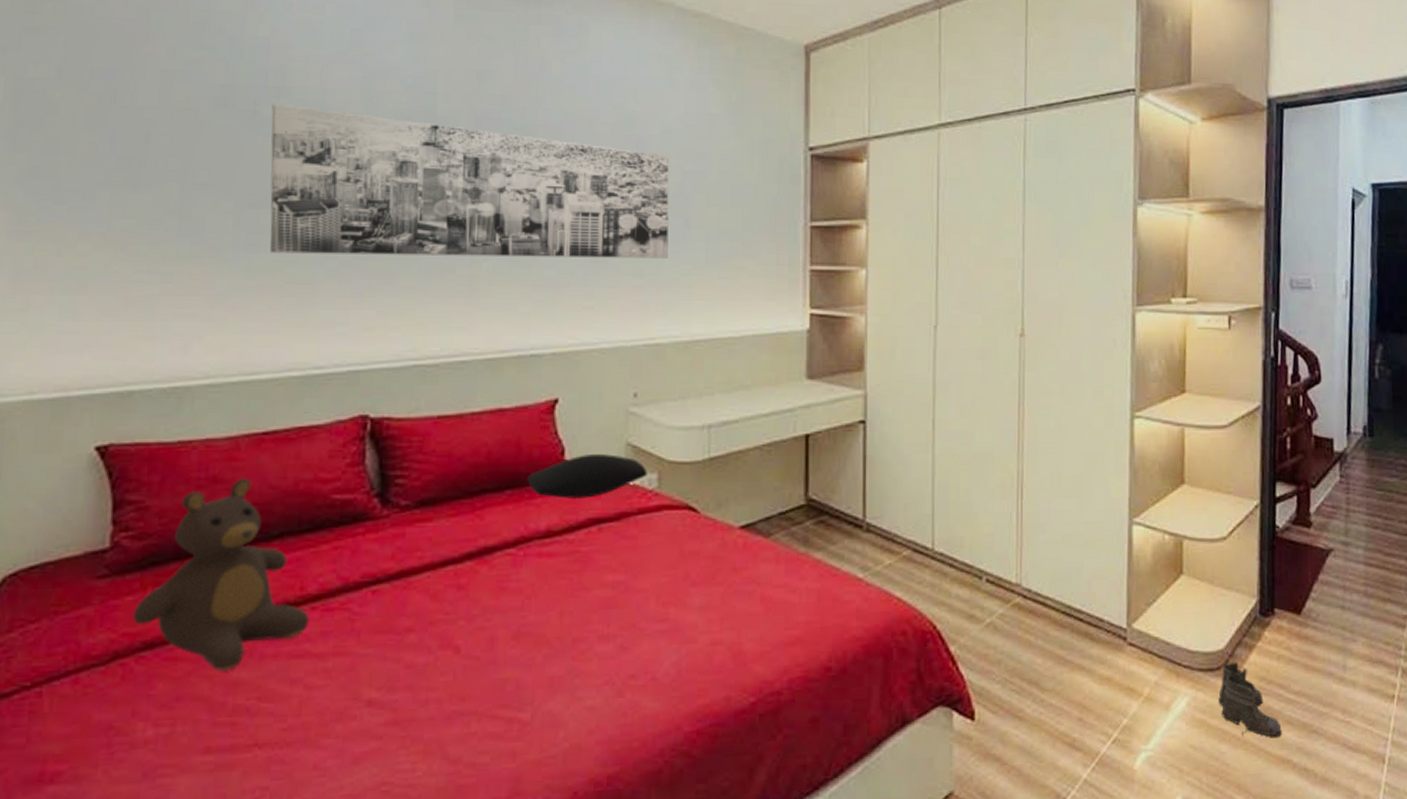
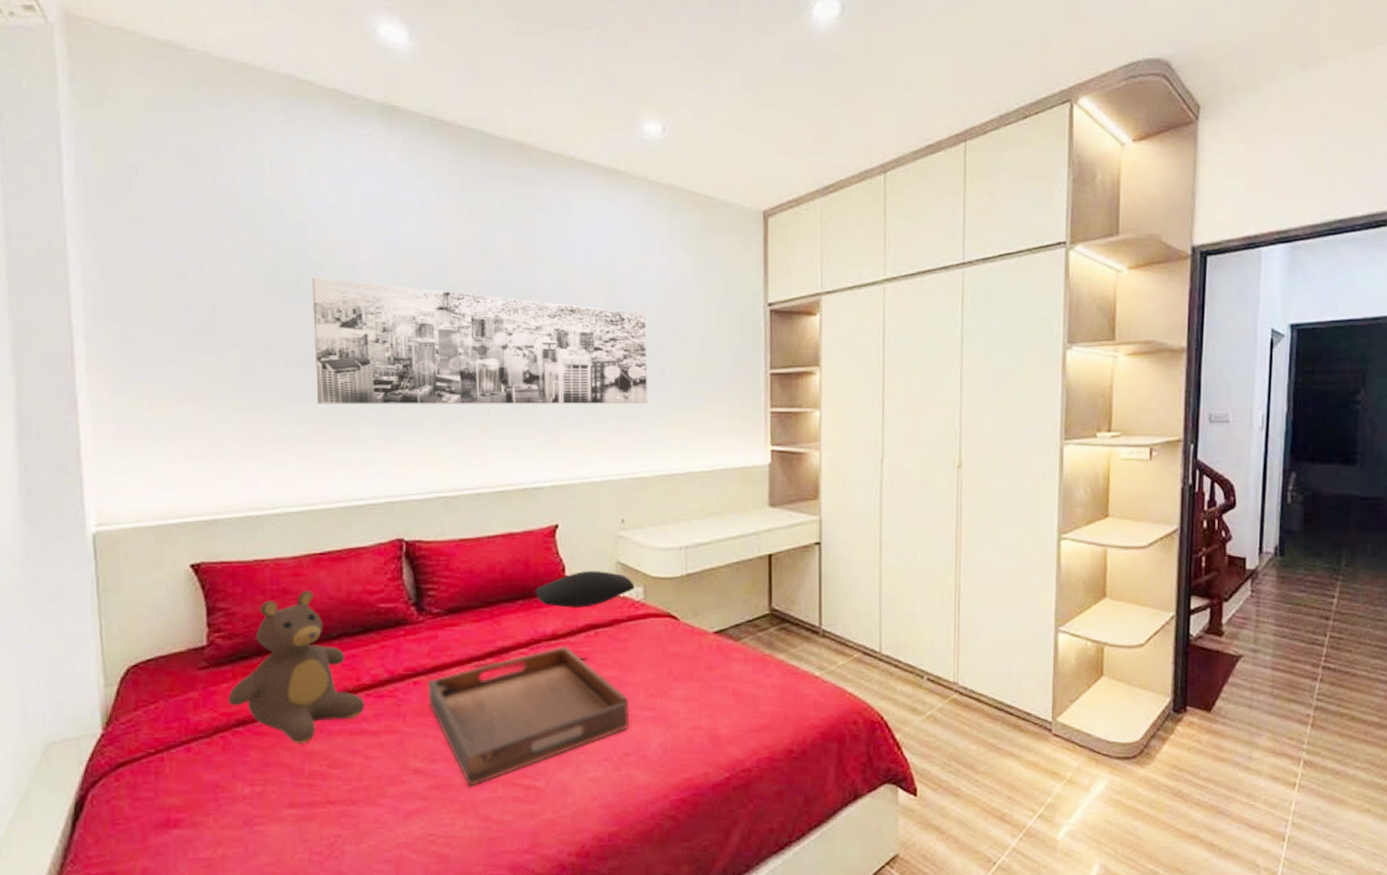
serving tray: none [388,544,637,722] -> present [426,646,630,787]
boots: present [1218,662,1282,737] -> none [1134,752,1191,816]

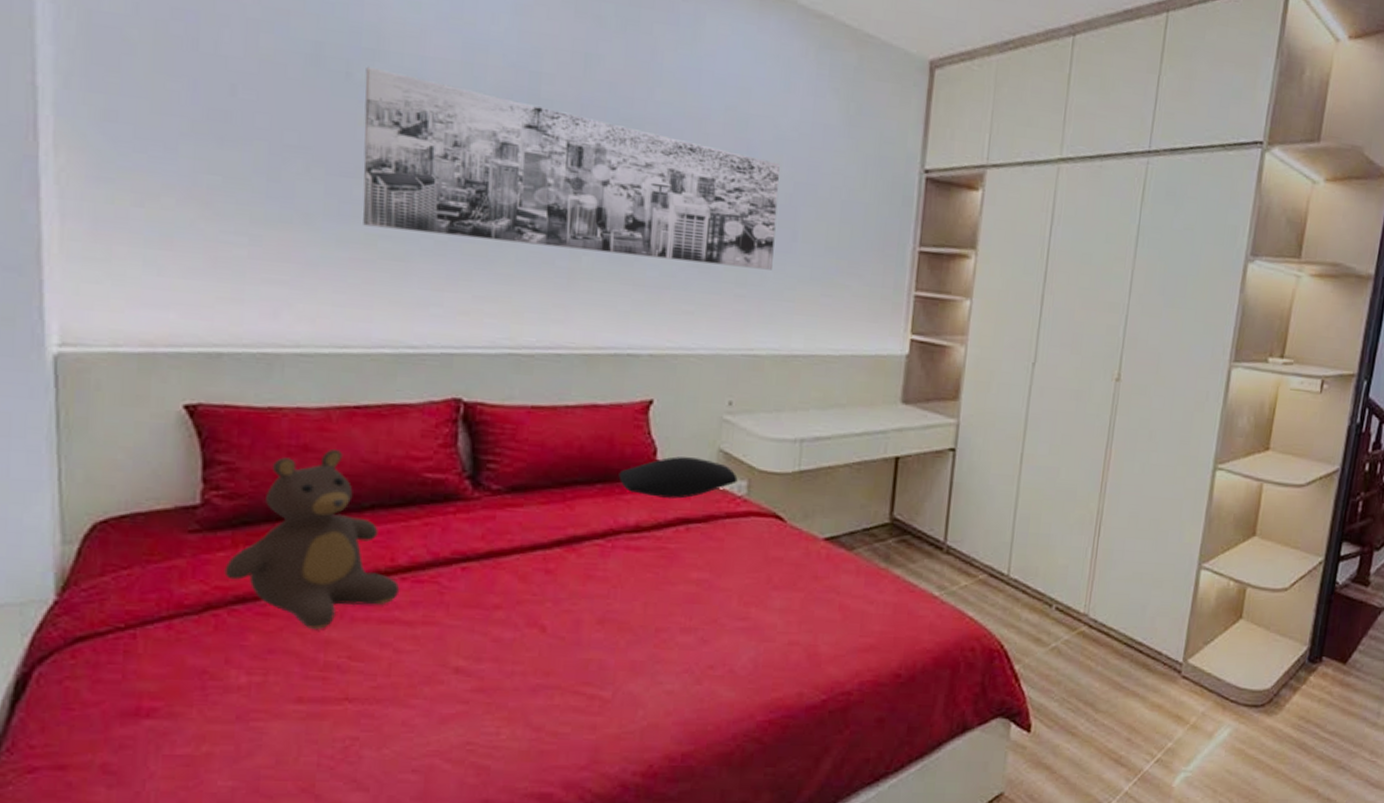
serving tray: present [426,646,630,787] -> none [477,539,719,693]

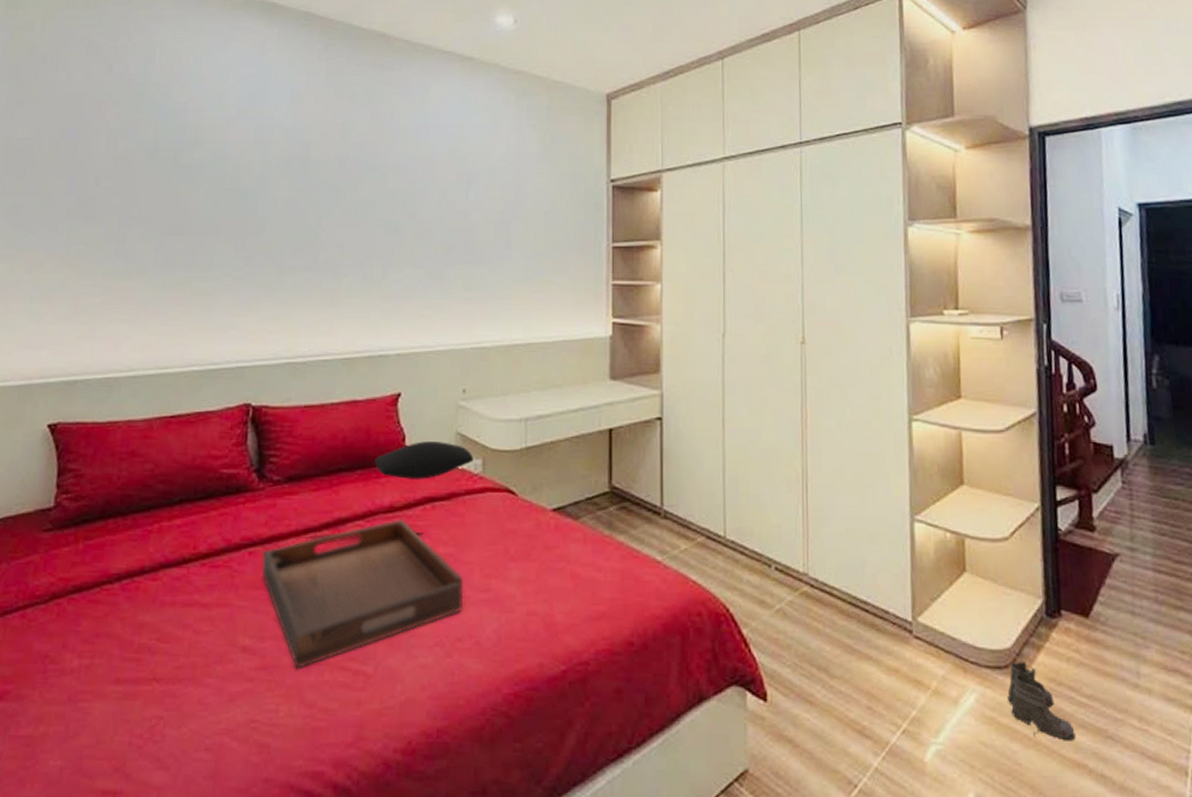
teddy bear: present [224,448,400,629] -> none [67,452,200,614]
wall art: present [362,66,780,270] -> none [182,153,494,275]
serving tray: none [477,539,719,693] -> present [261,519,464,670]
boots: none [1258,701,1313,769] -> present [1007,662,1075,740]

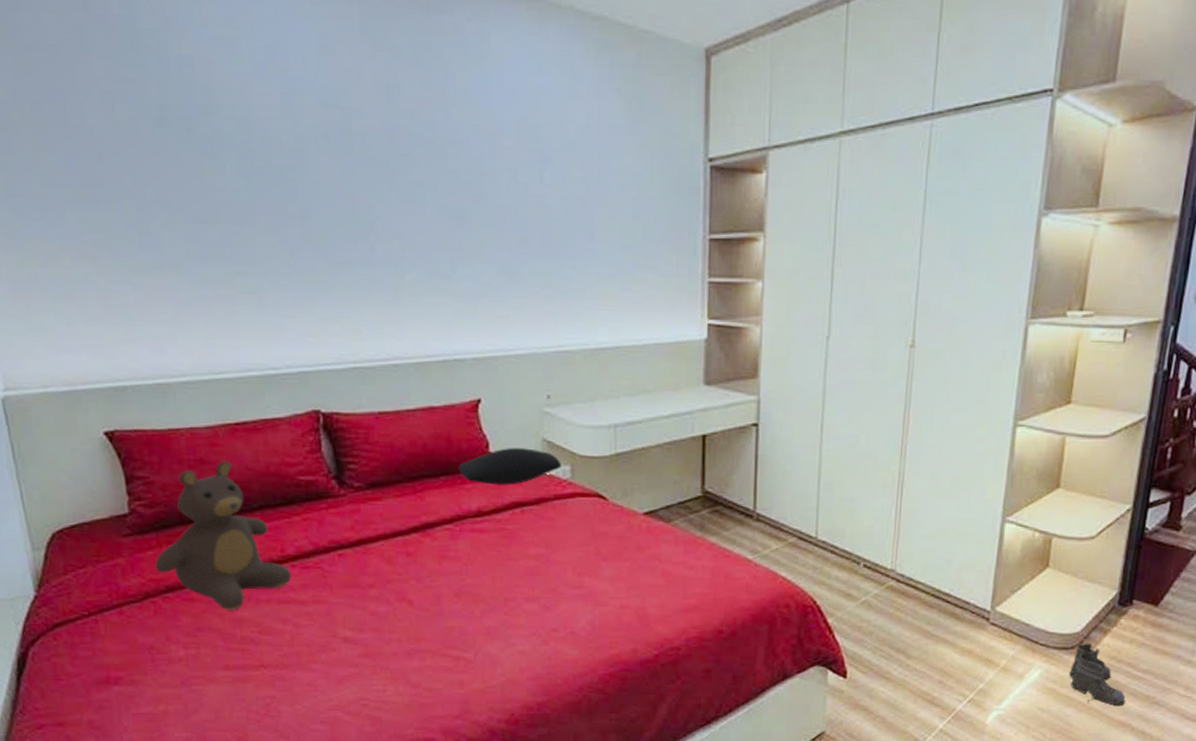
teddy bear: none [67,452,200,614] -> present [154,460,292,610]
serving tray: present [261,519,464,670] -> none [351,523,558,657]

